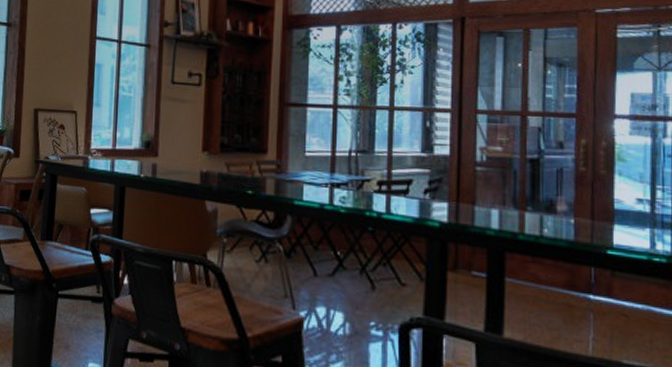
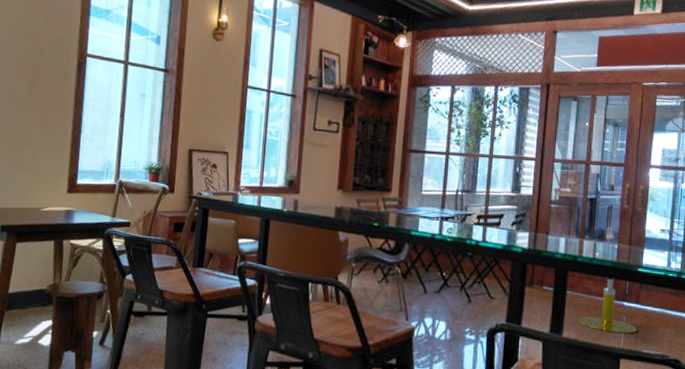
side table: none [523,261,612,338] -> present [578,277,637,334]

